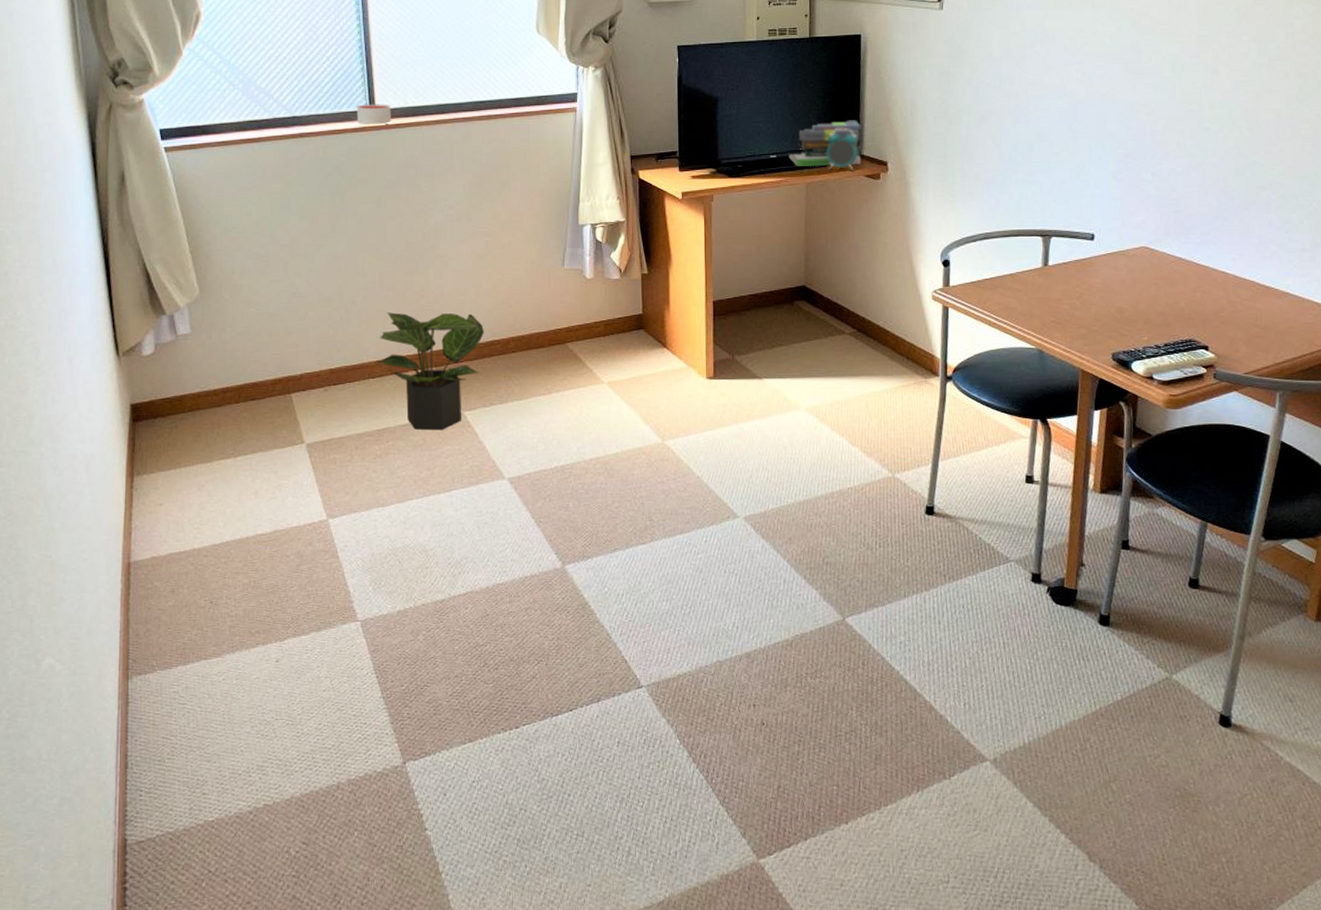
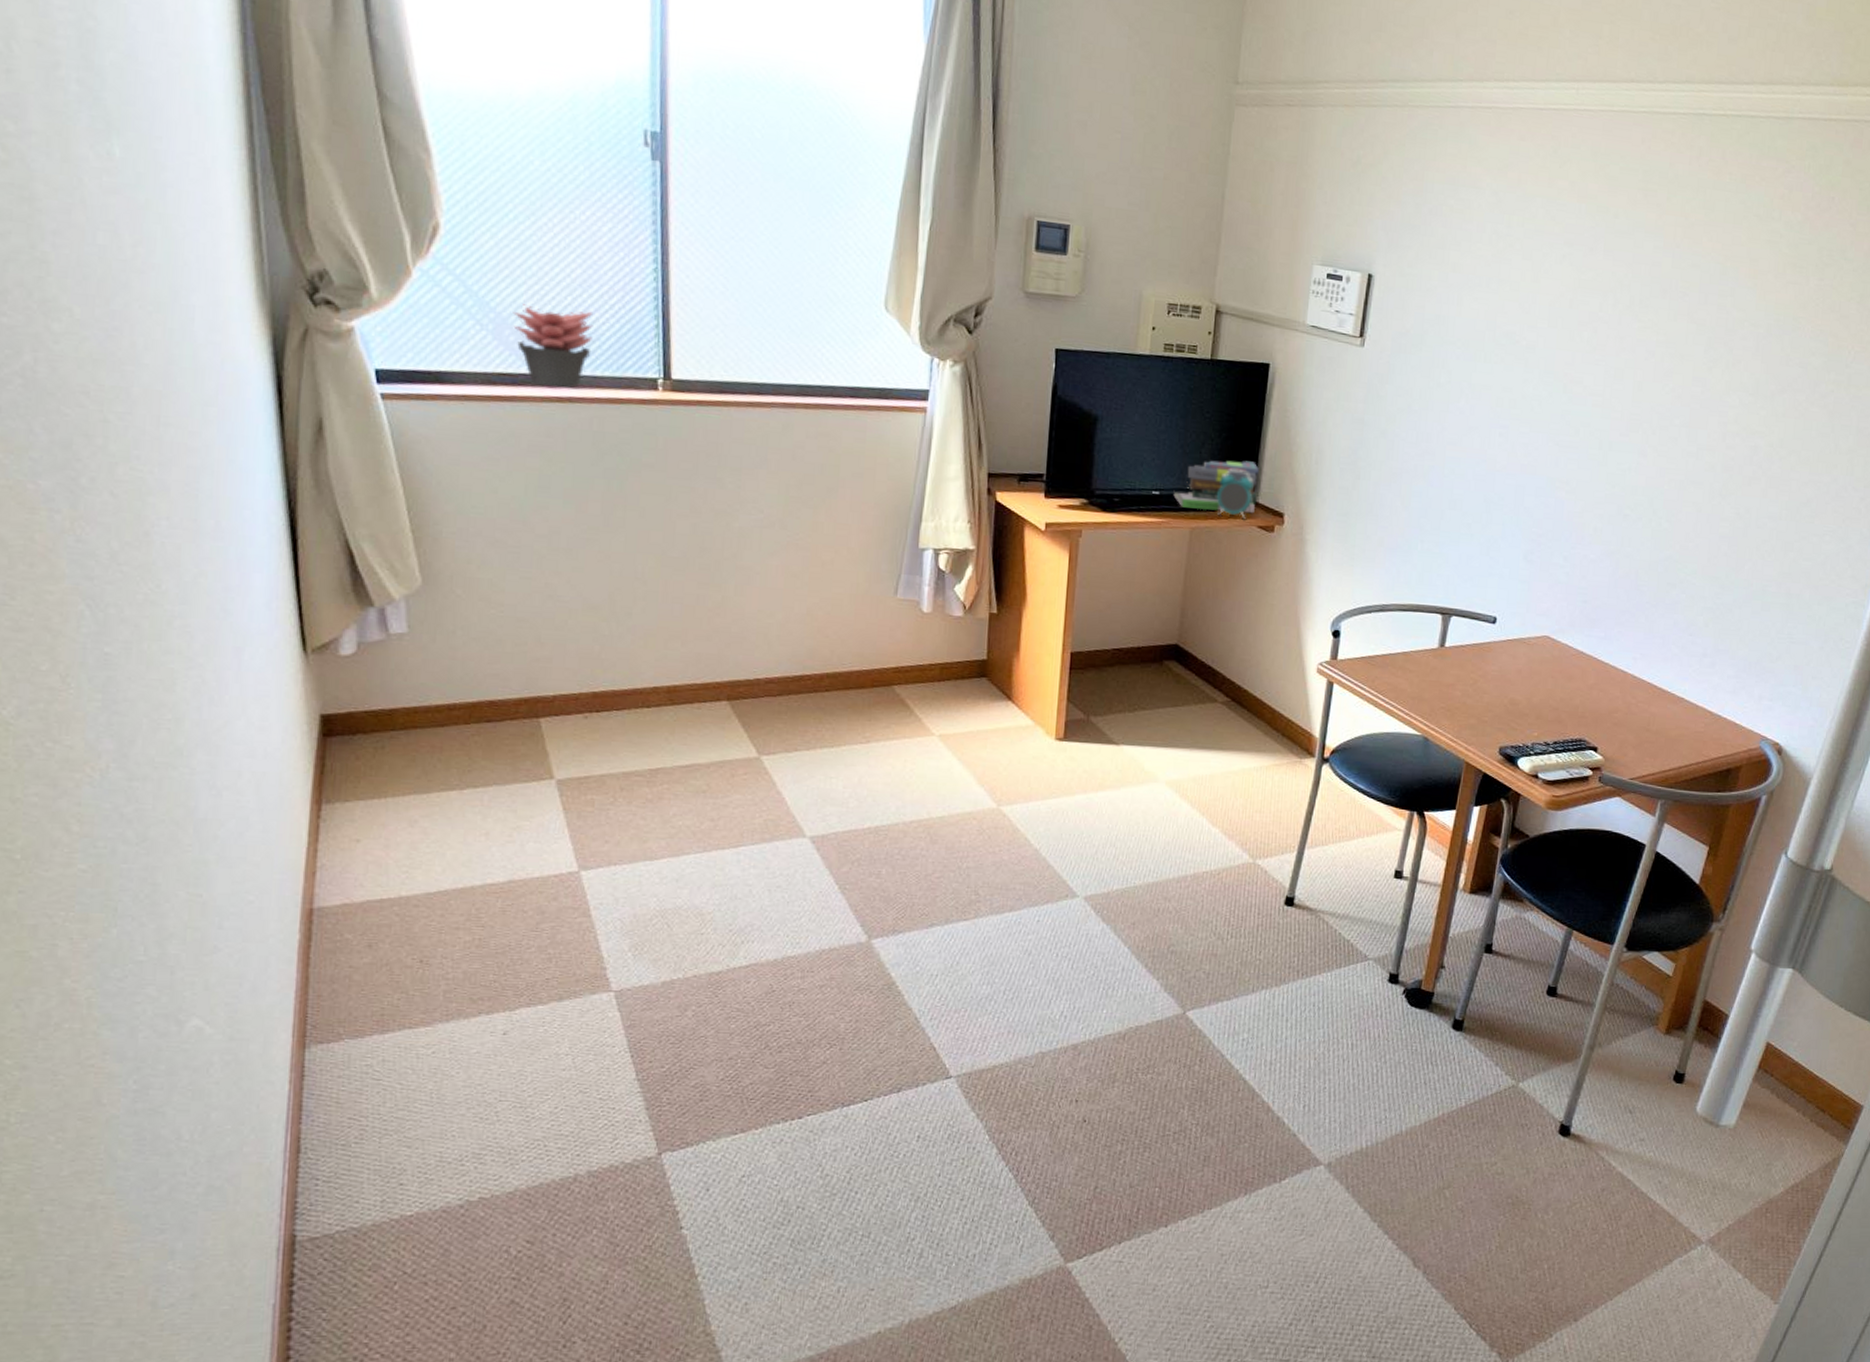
succulent plant: none [256,64,315,127] -> present [513,304,593,388]
candle: present [356,104,391,125] -> none [645,370,692,400]
potted plant: present [377,312,484,431] -> none [654,630,793,776]

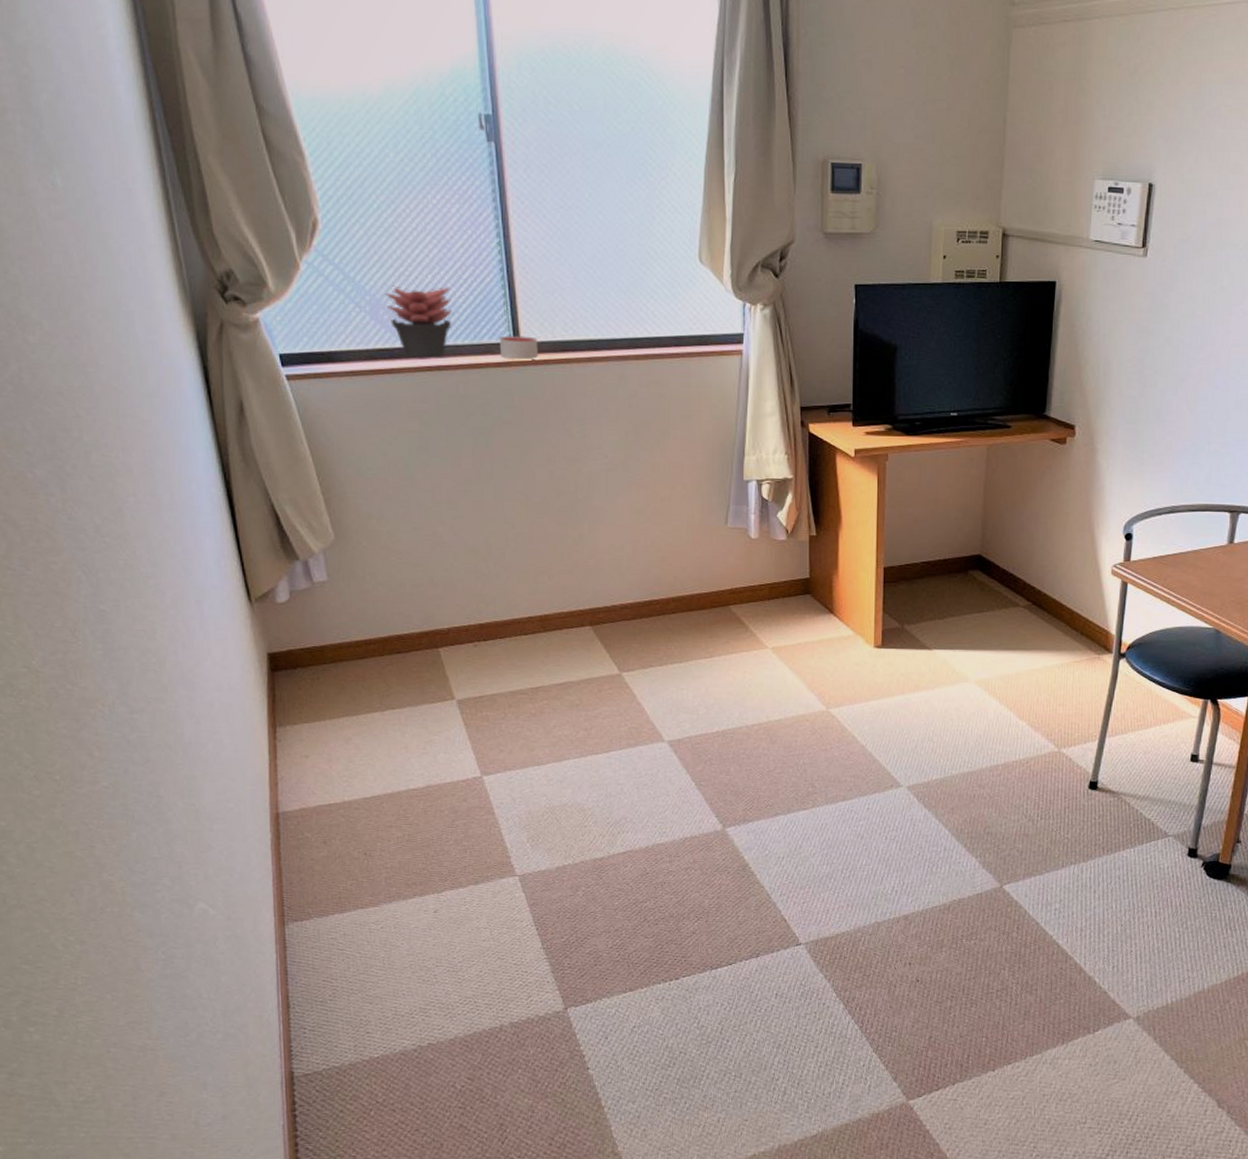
candle: none [645,370,692,400] -> present [499,336,538,360]
books: present [1173,460,1259,514] -> none [970,377,1049,428]
alarm clock: present [1217,469,1254,520] -> none [1011,386,1045,434]

